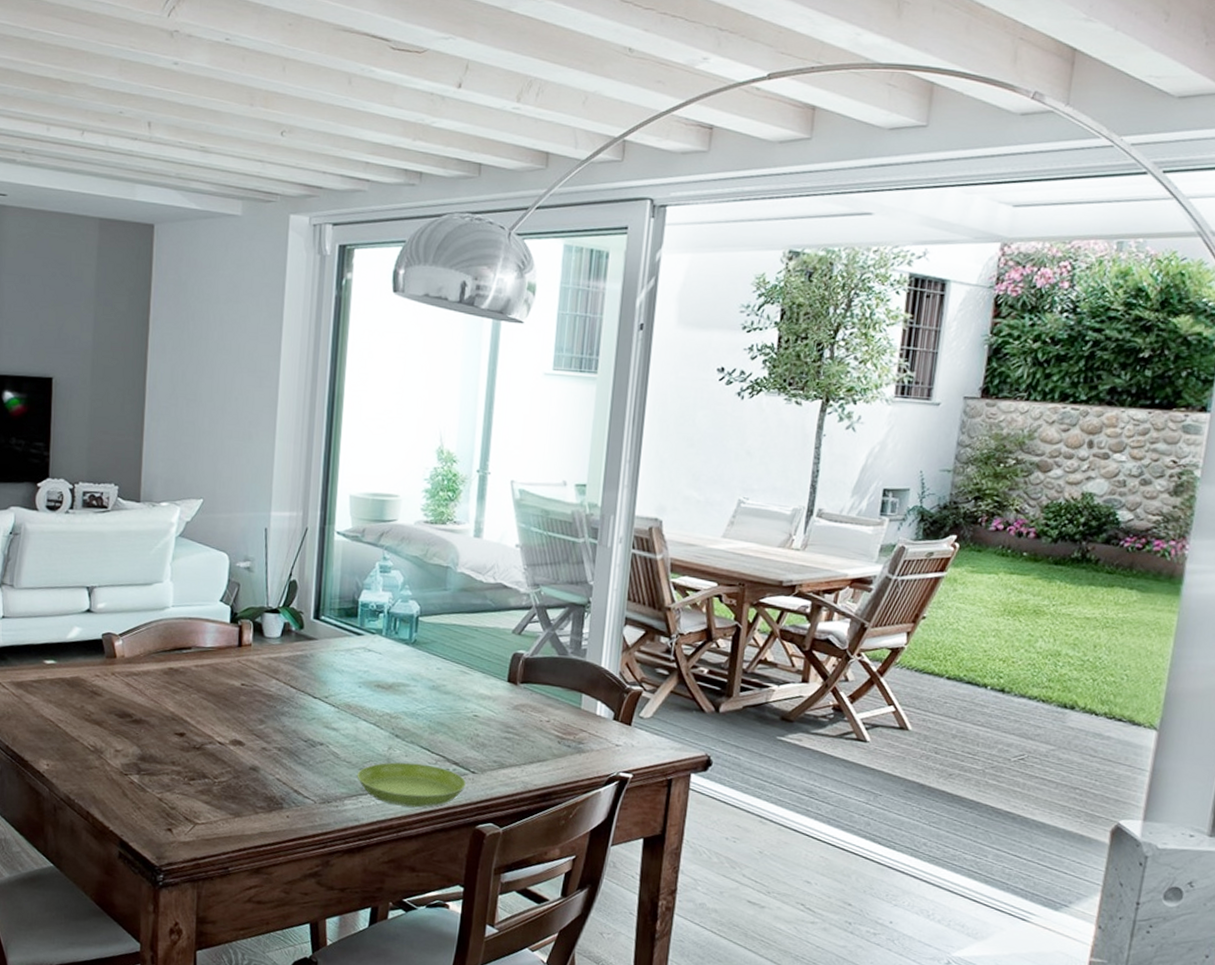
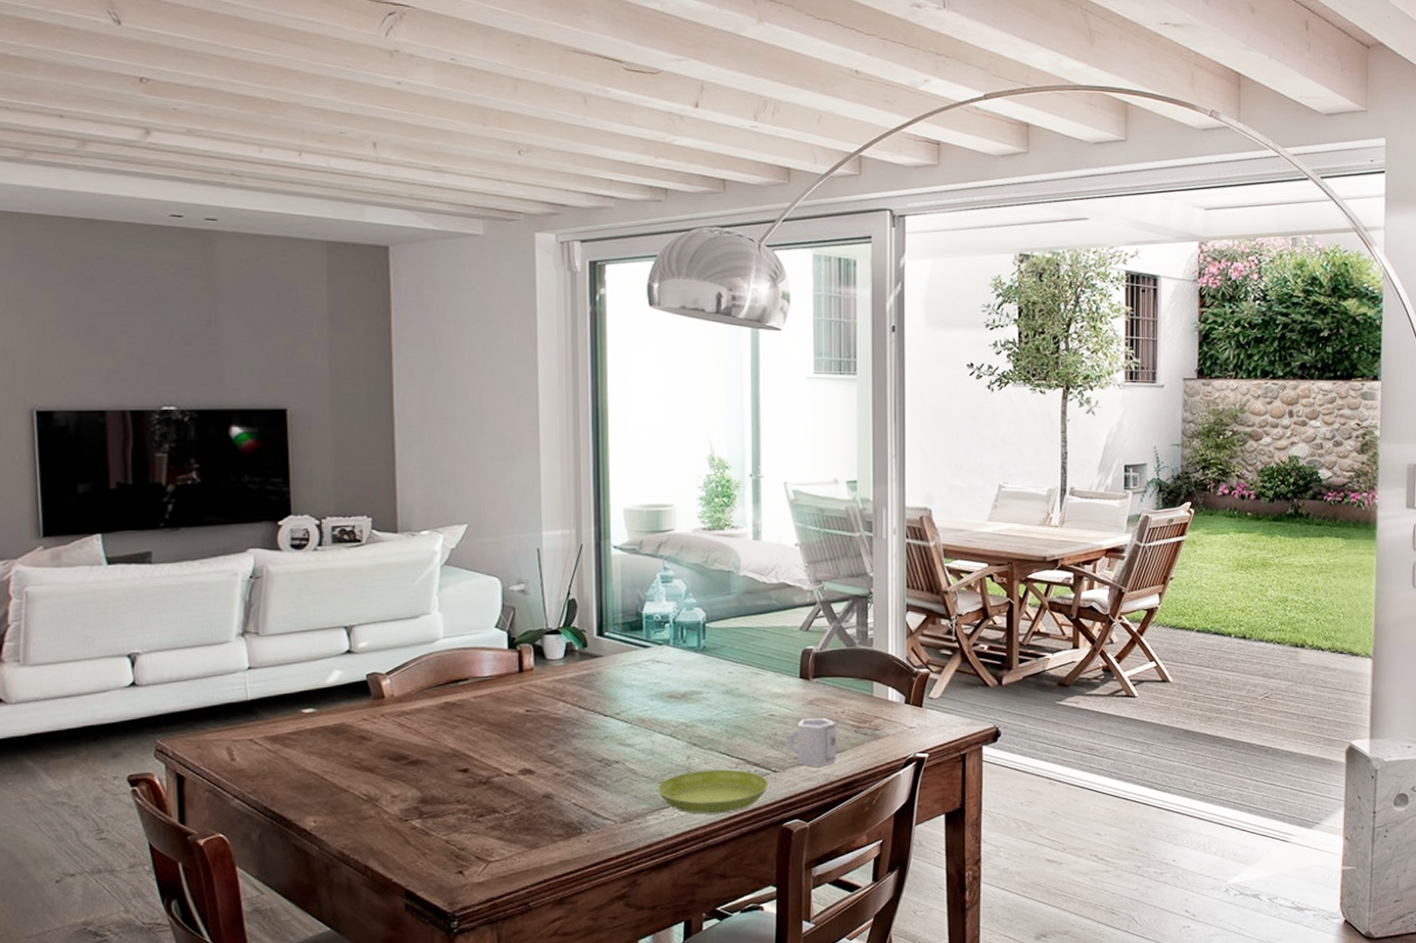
cup: none [488,723,540,774] -> present [788,717,836,767]

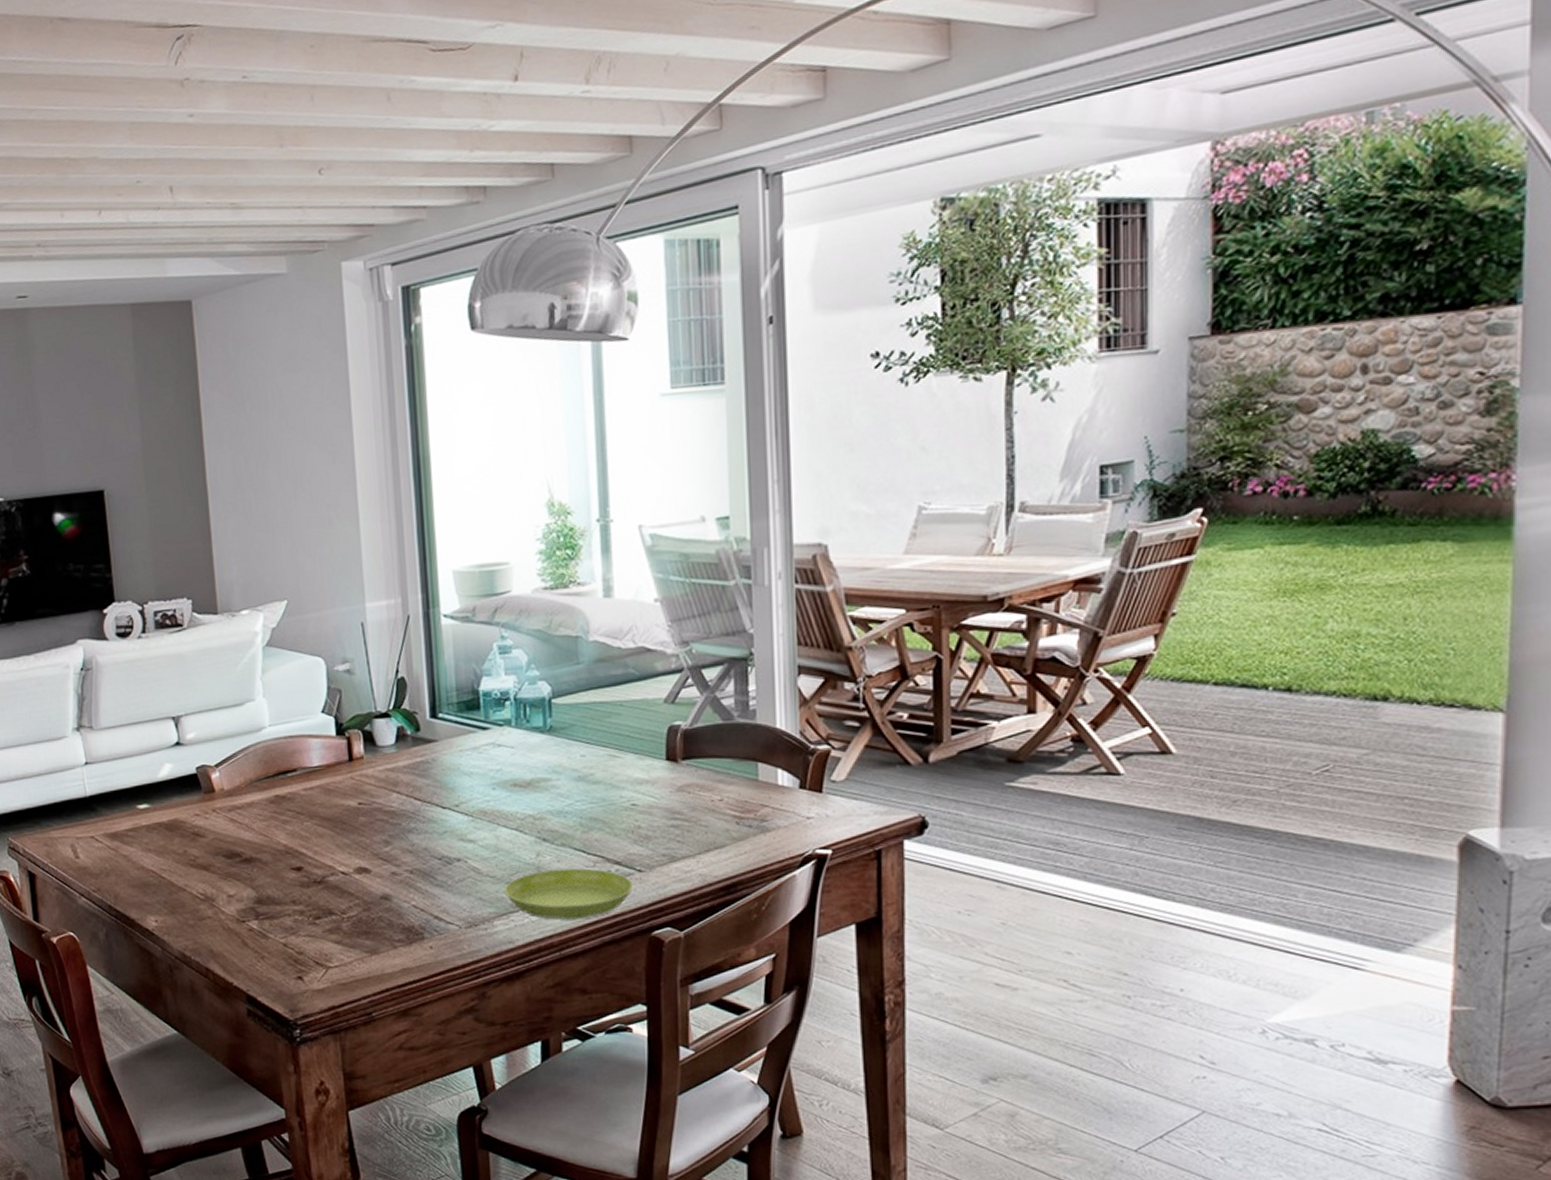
cup: present [788,717,836,767] -> none [654,806,715,865]

